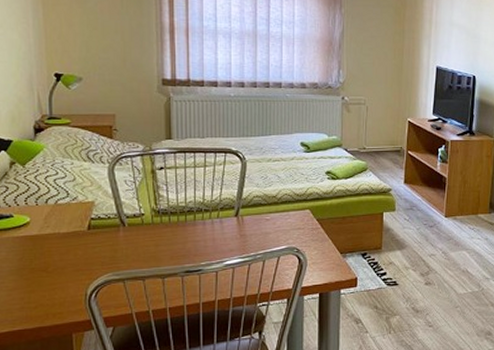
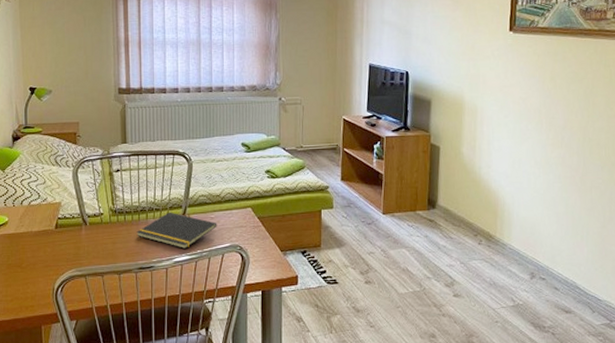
notepad: none [183,213,273,251] -> present [136,212,217,249]

